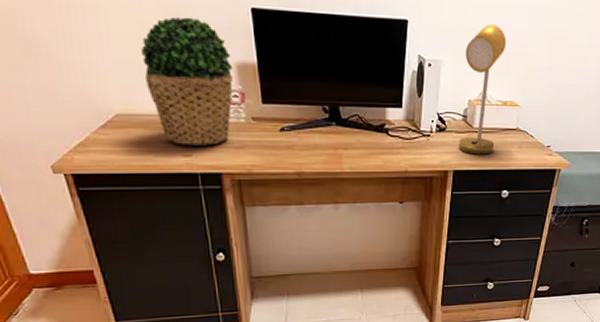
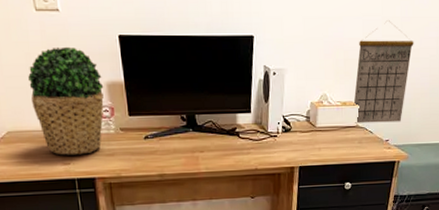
desk lamp: present [458,24,507,155] -> none [302,34,344,151]
calendar: none [514,13,582,127] -> present [353,20,414,124]

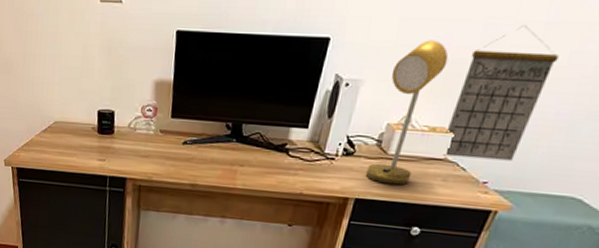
potted plant: present [28,46,104,155] -> none [81,40,152,153]
desk lamp: none [302,34,344,151] -> present [365,40,449,185]

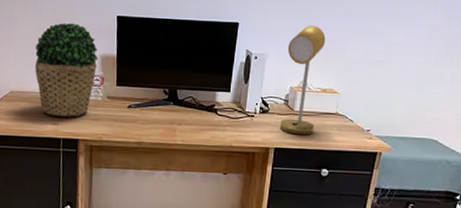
potted plant: none [81,40,152,153] -> present [35,22,98,117]
calendar: present [443,25,559,161] -> none [334,16,399,113]

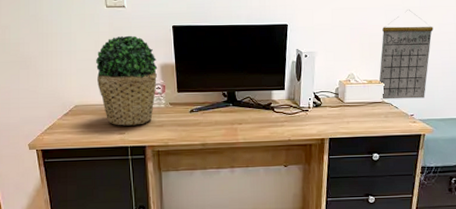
desk lamp: present [279,25,326,135] -> none [332,22,368,125]
calendar: none [334,16,399,113] -> present [379,10,434,100]

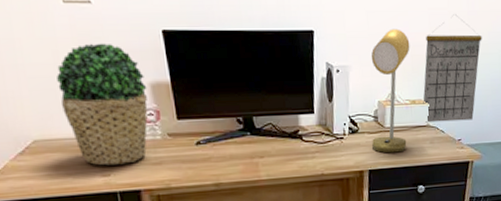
desk lamp: none [332,22,368,125] -> present [371,28,410,153]

